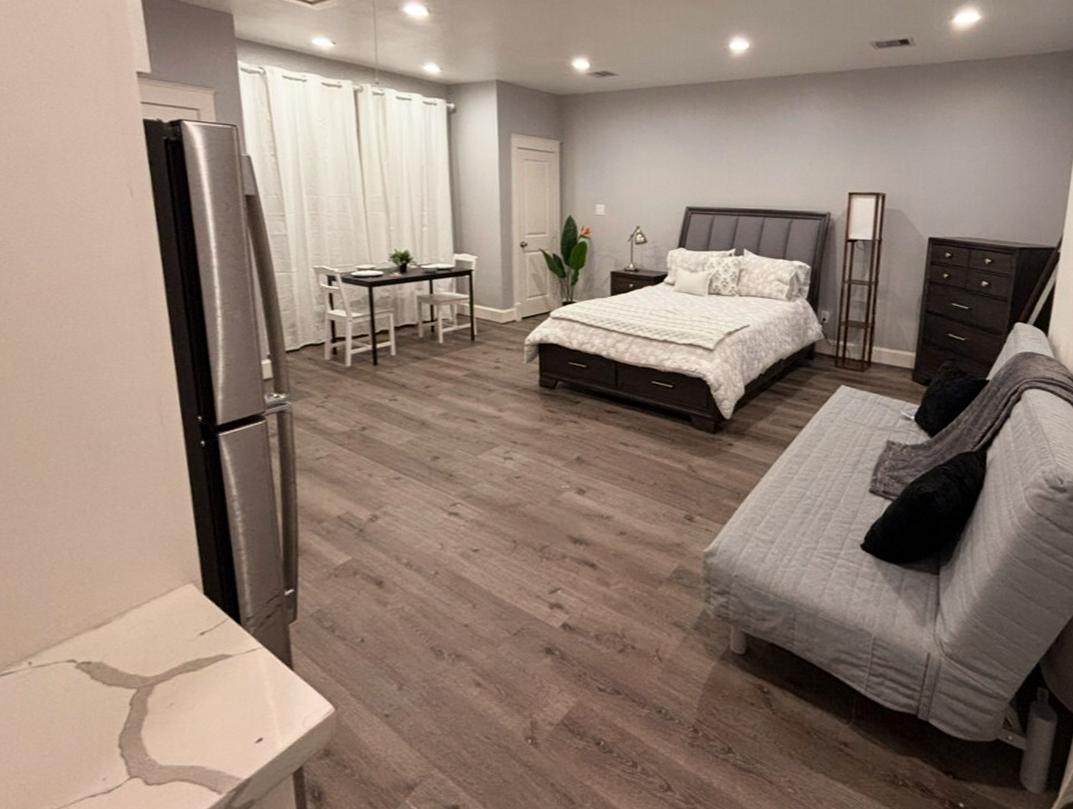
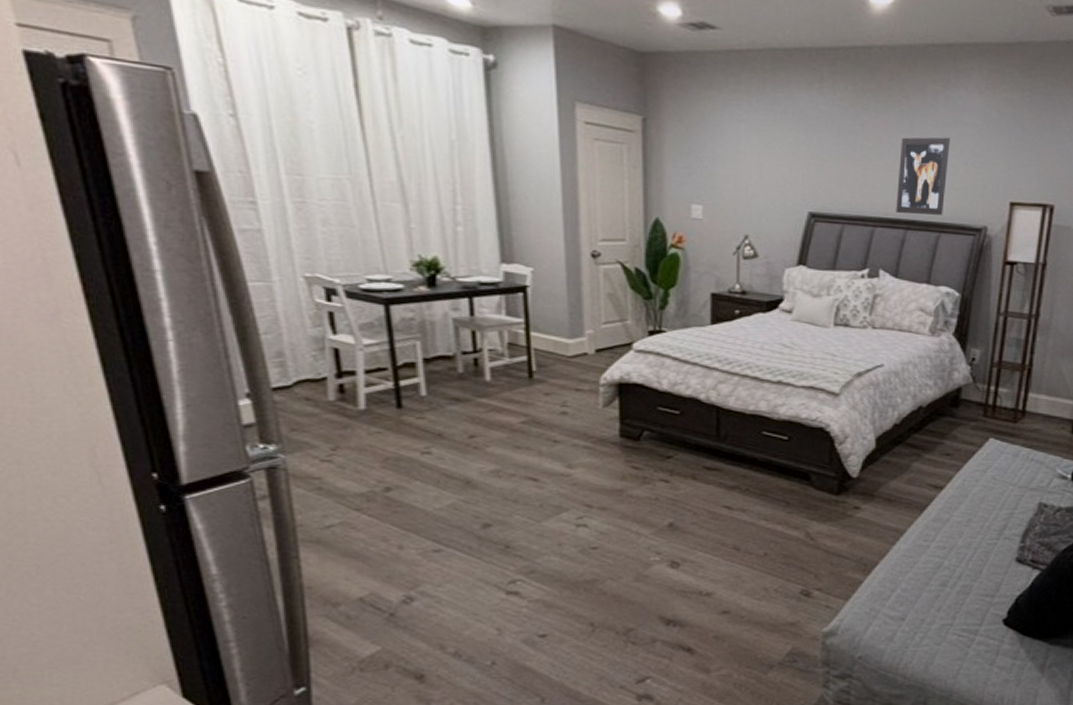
wall art: none [756,145,797,206] -> present [896,137,950,215]

